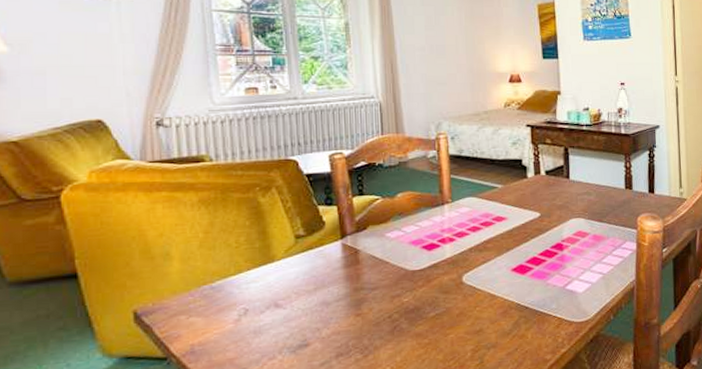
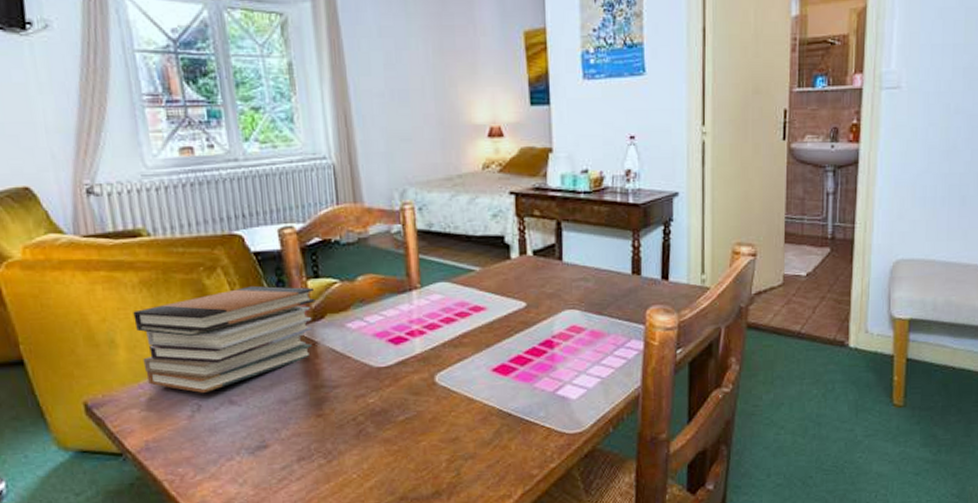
book stack: none [190,203,359,298] -> present [133,286,316,393]

